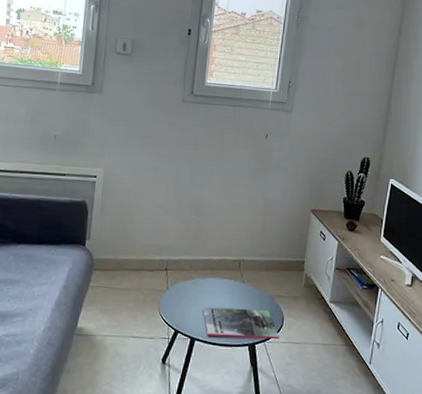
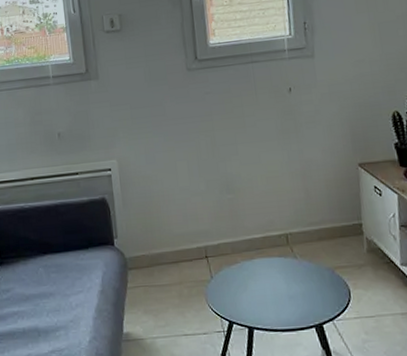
magazine: present [203,306,279,340] -> none [255,285,349,323]

